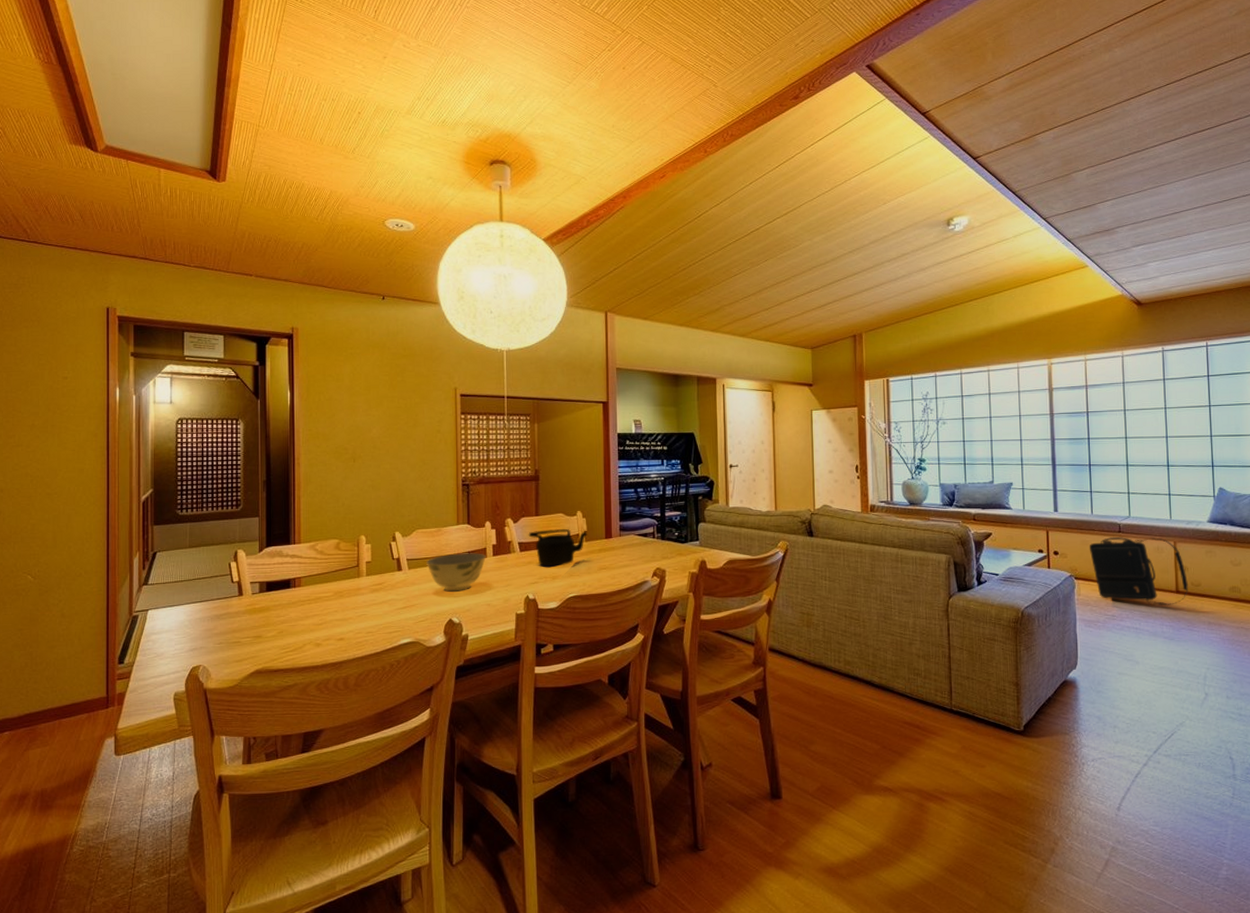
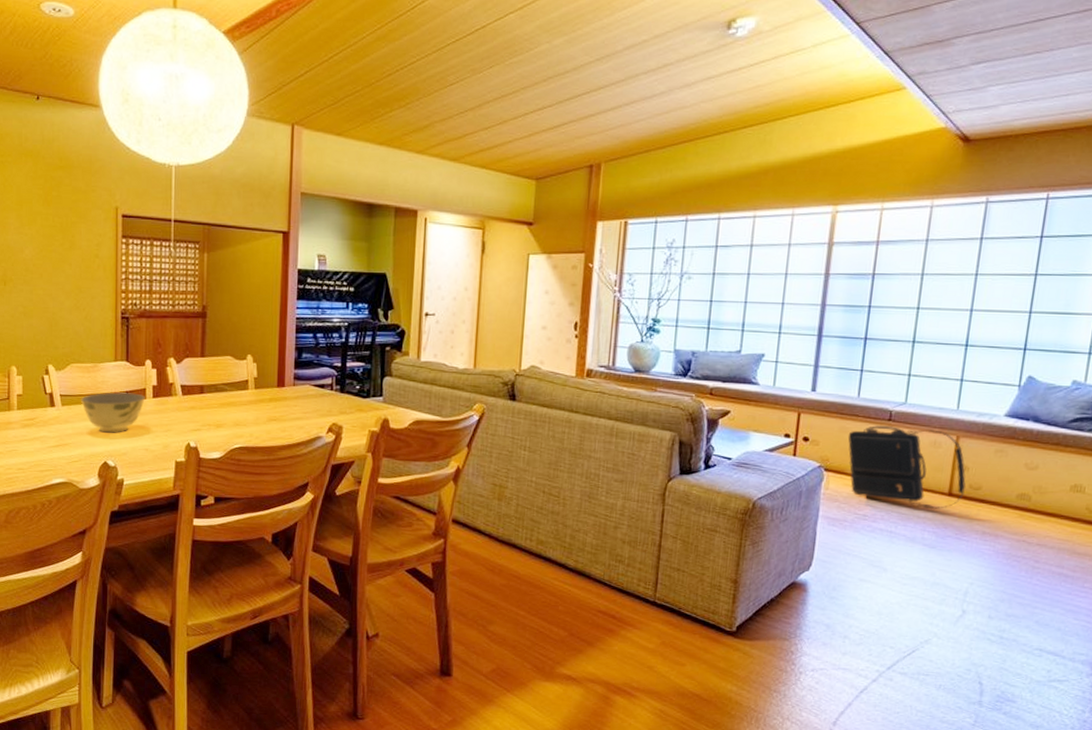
teapot: present [528,529,587,567] -> none [192,373,257,414]

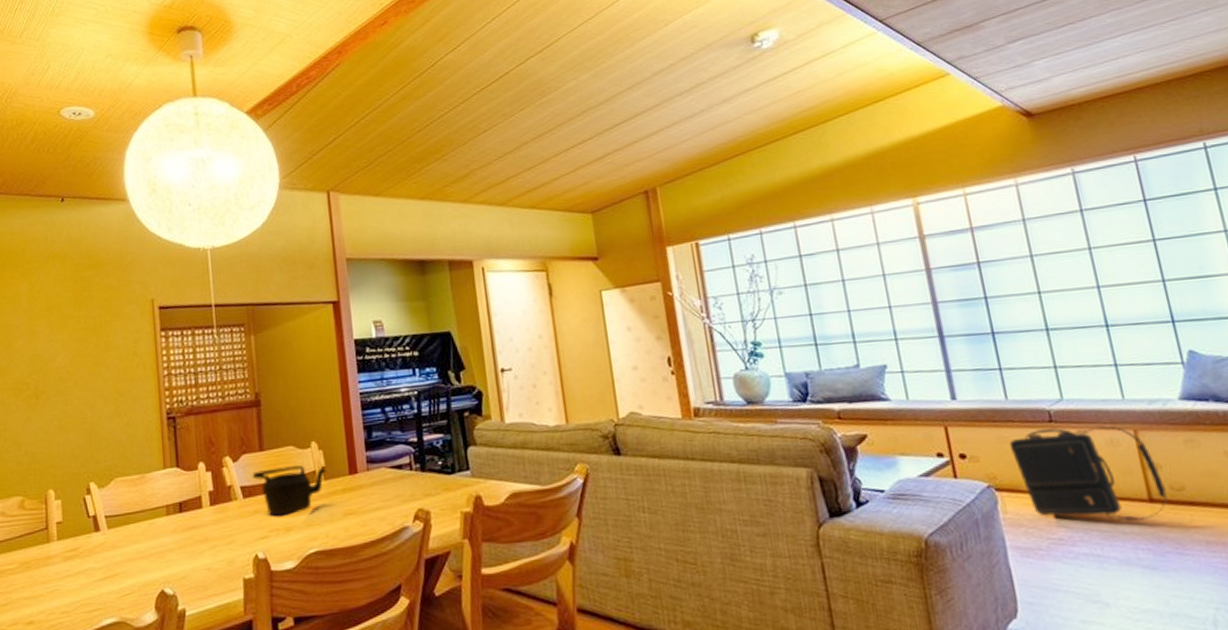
bowl: present [80,392,145,433] -> none [128,503,202,555]
teapot: none [192,373,257,414] -> present [252,465,326,516]

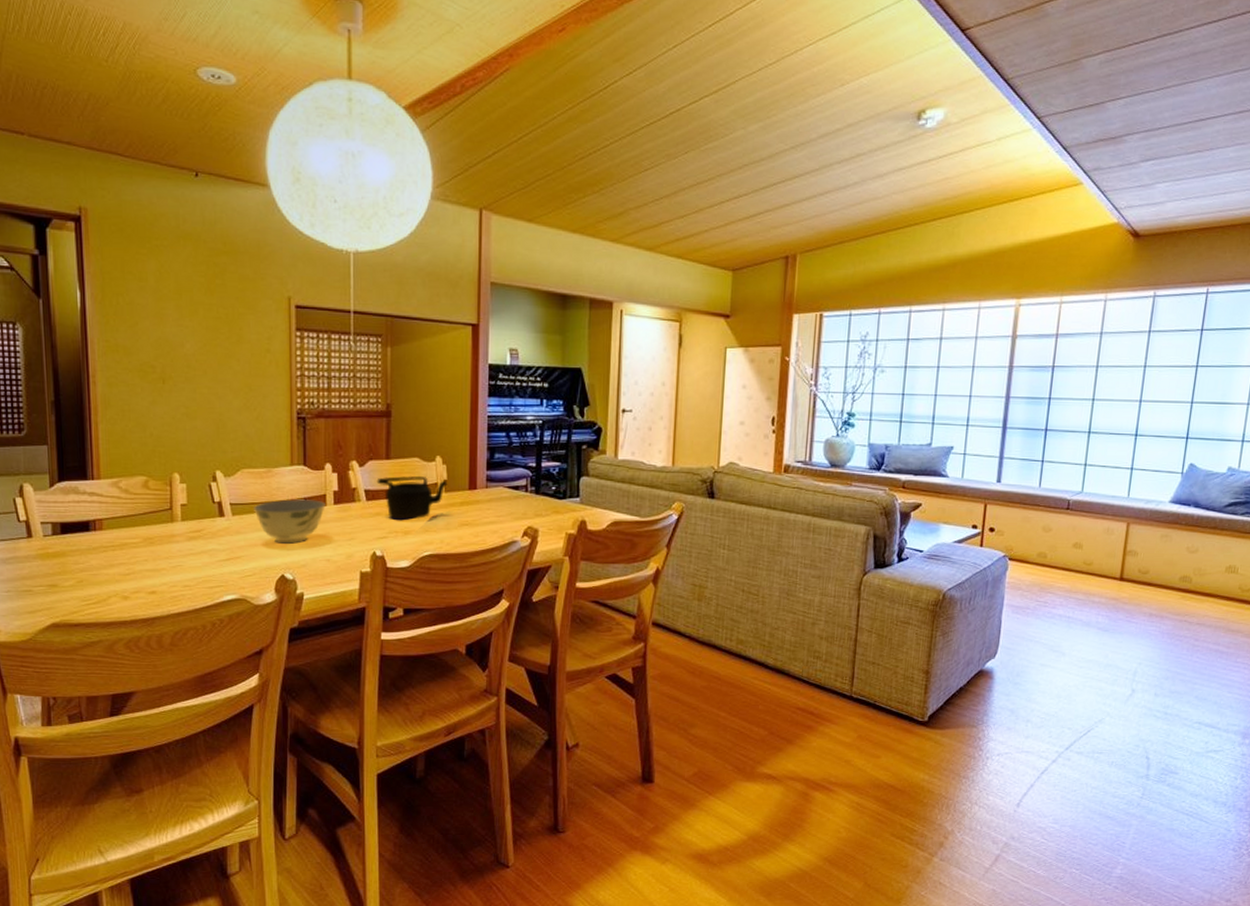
bowl: none [128,503,202,555] -> present [253,499,325,544]
backpack: present [1009,426,1168,522] -> none [1030,515,1135,594]

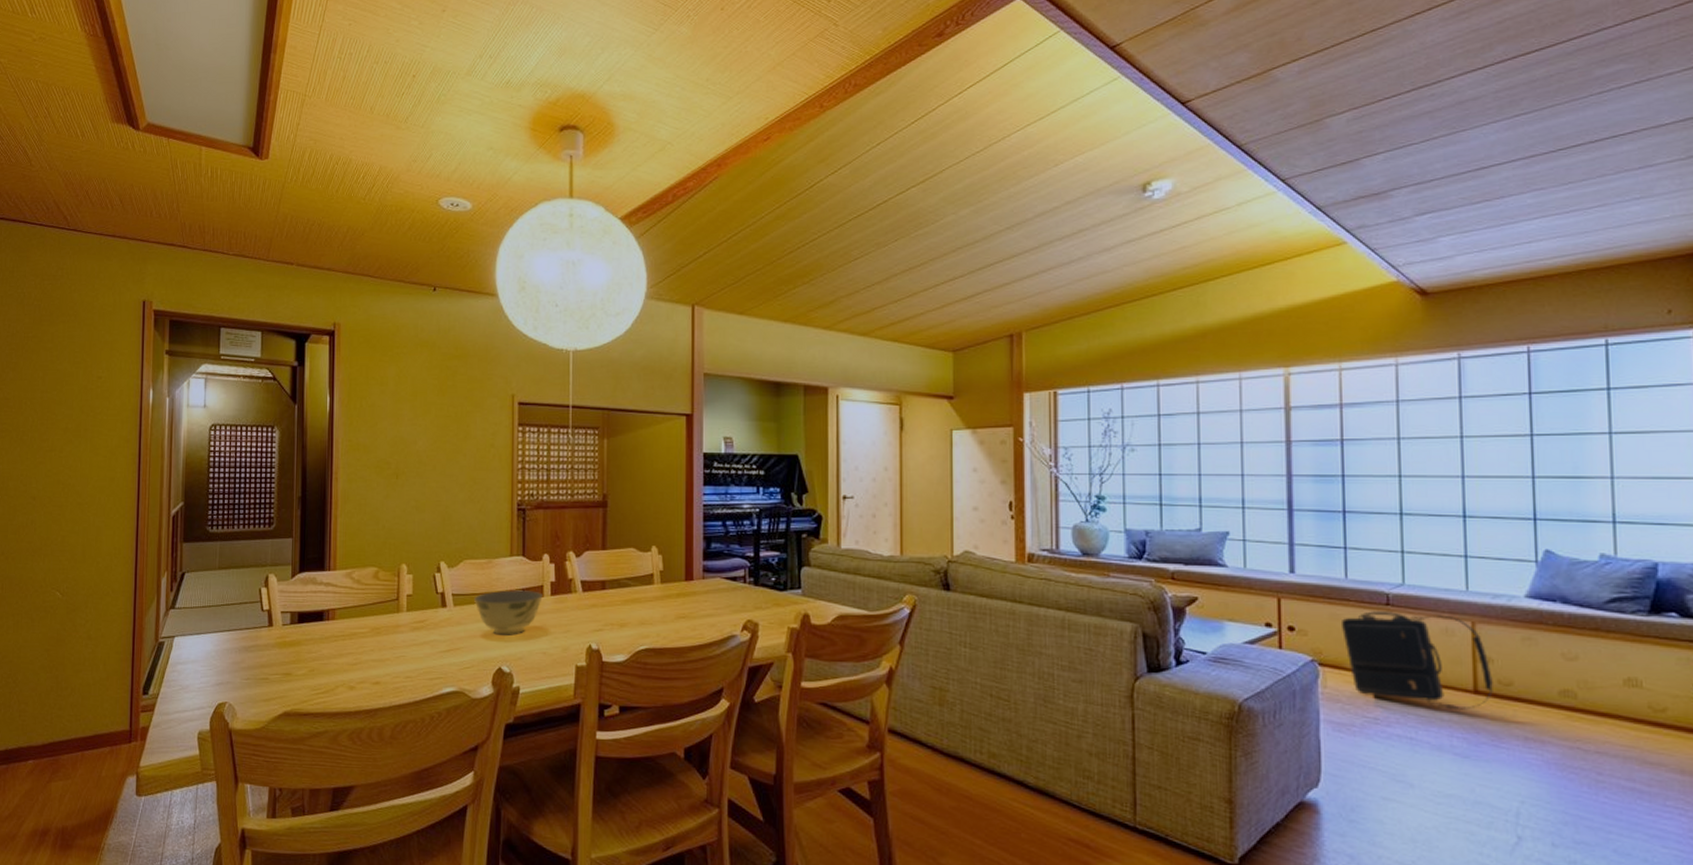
teapot: present [376,476,448,520] -> none [593,567,663,612]
backpack: none [1030,515,1135,594] -> present [1340,611,1493,710]

